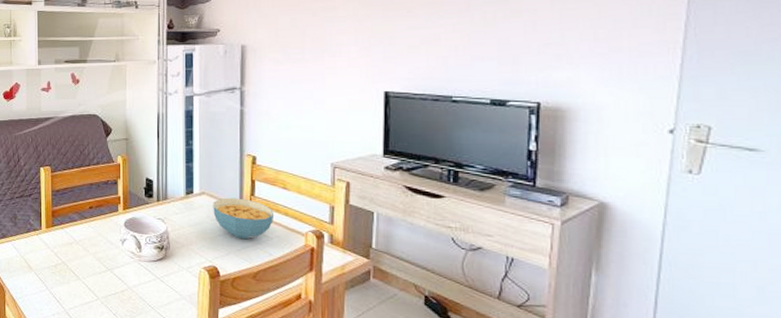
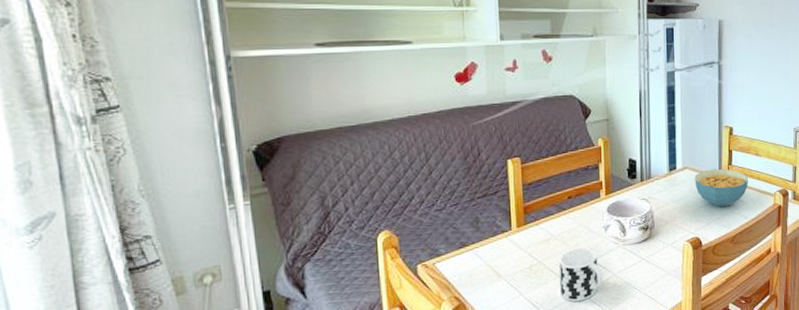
cup: none [80,256,119,307] -> present [559,247,604,302]

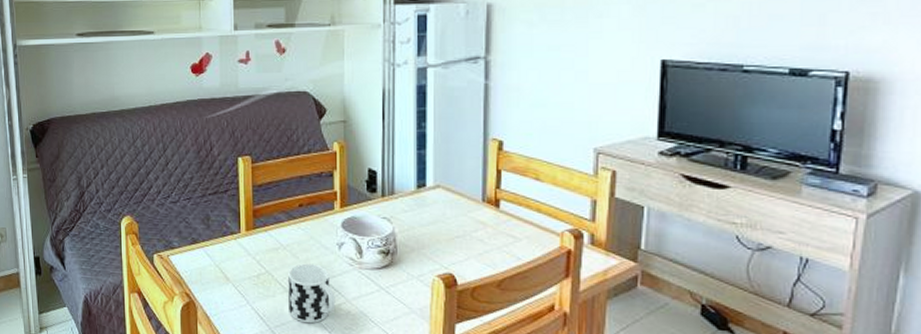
cereal bowl: present [695,168,749,207] -> none [450,191,524,241]

